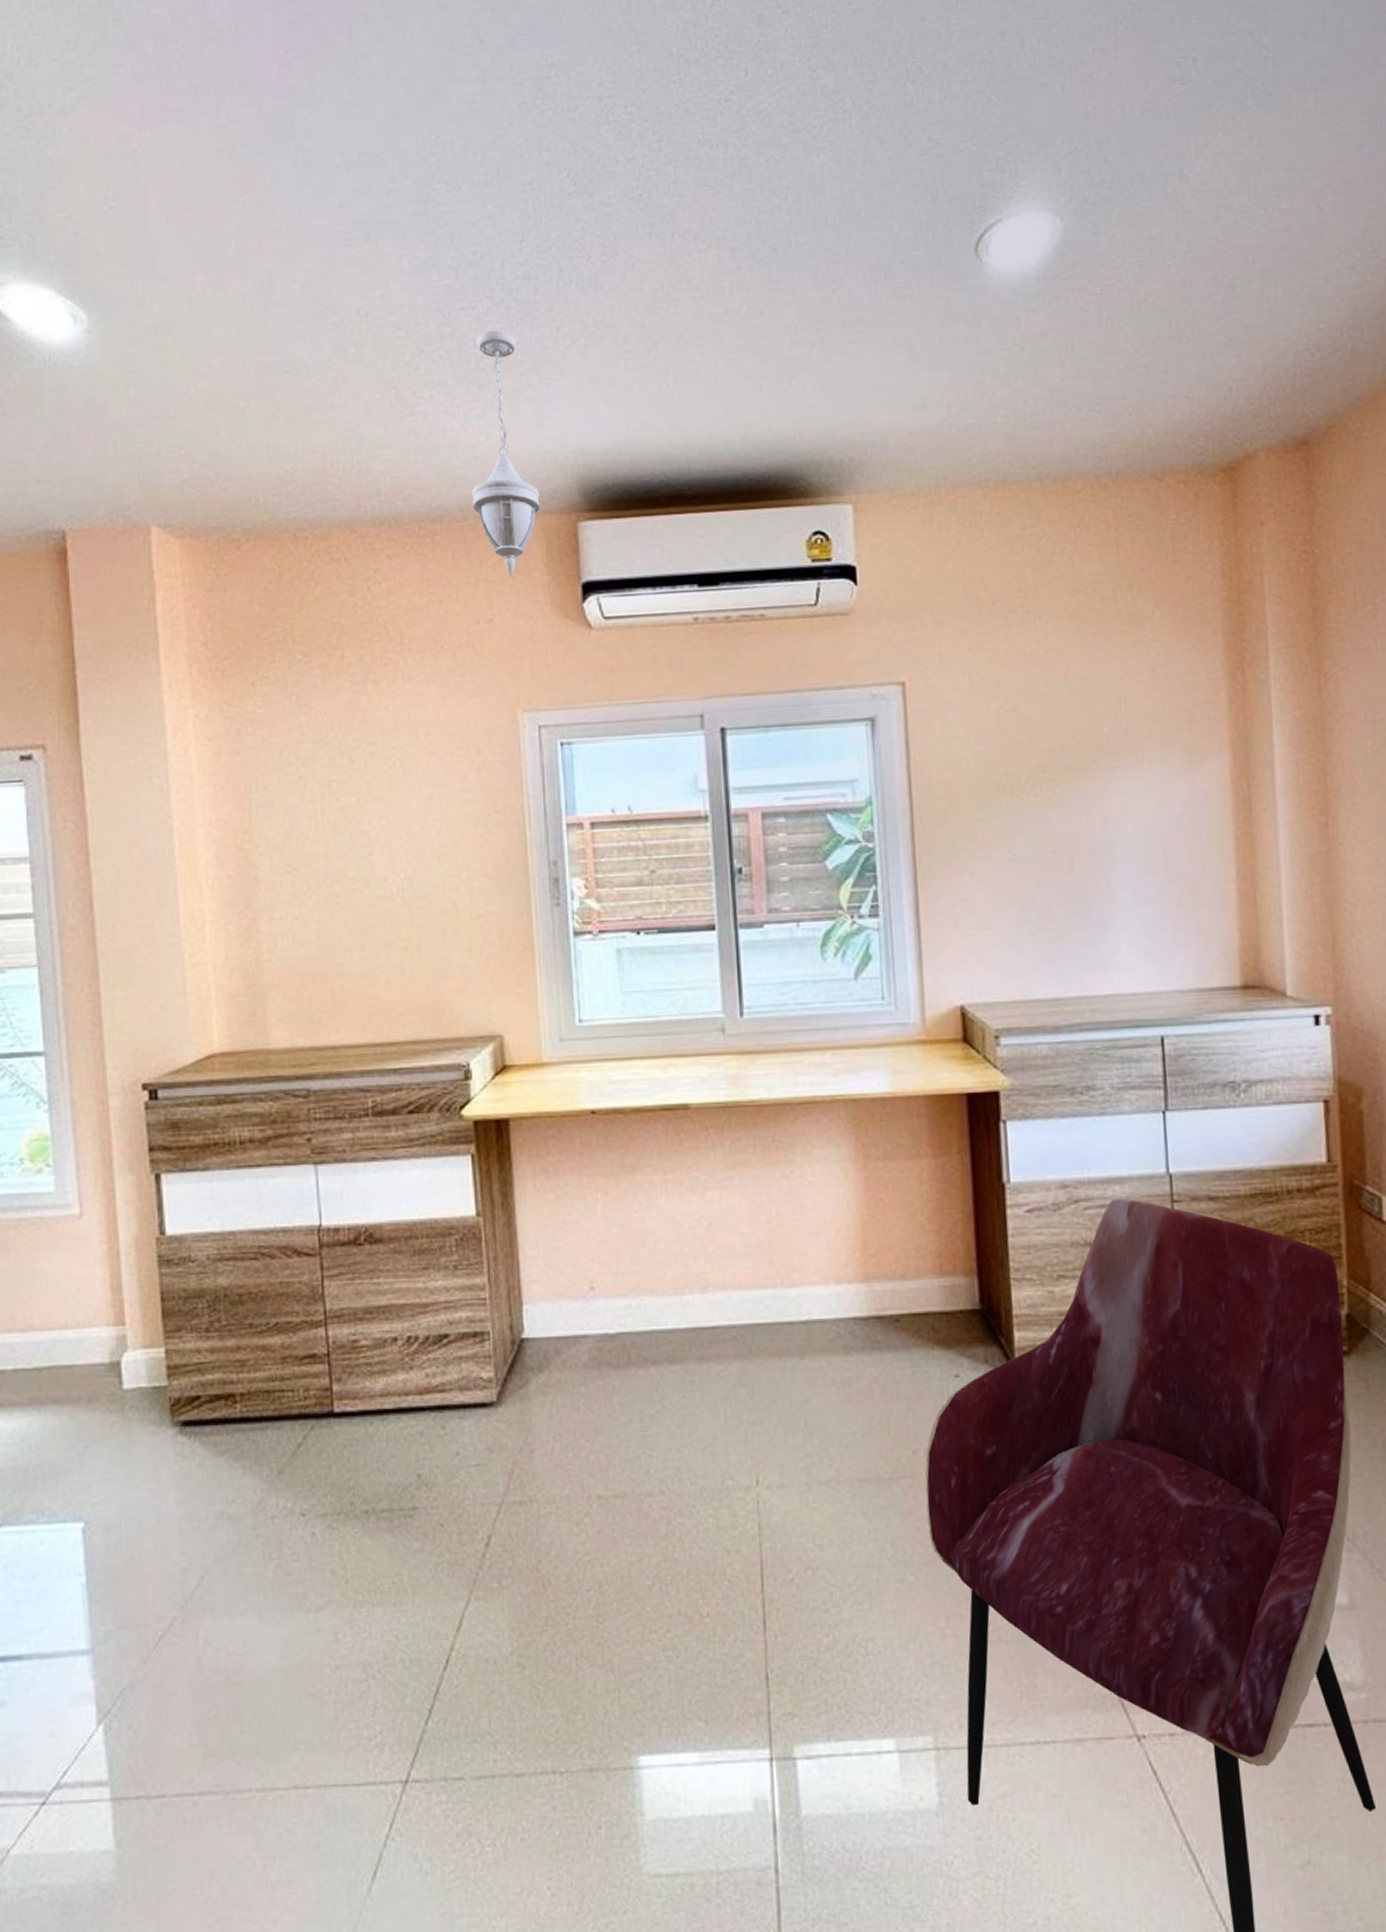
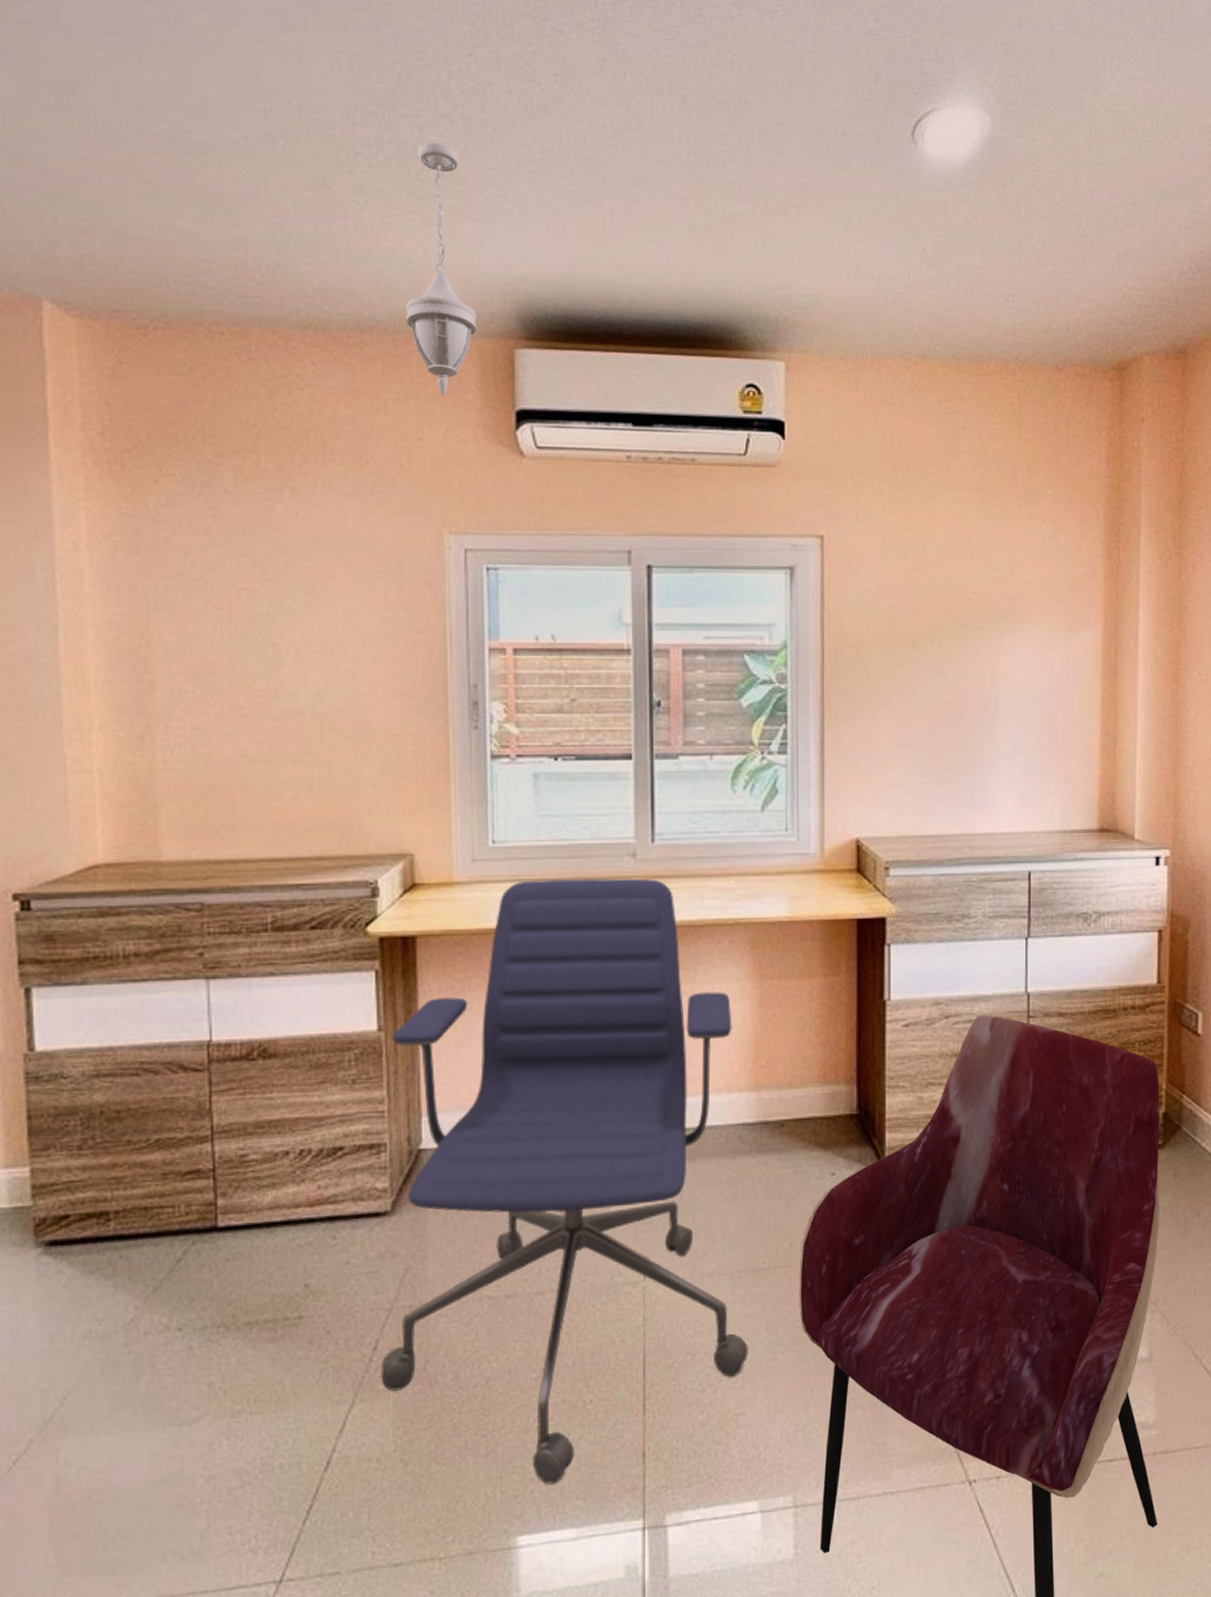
office chair: none [490,1054,874,1702] -> present [381,877,748,1484]

